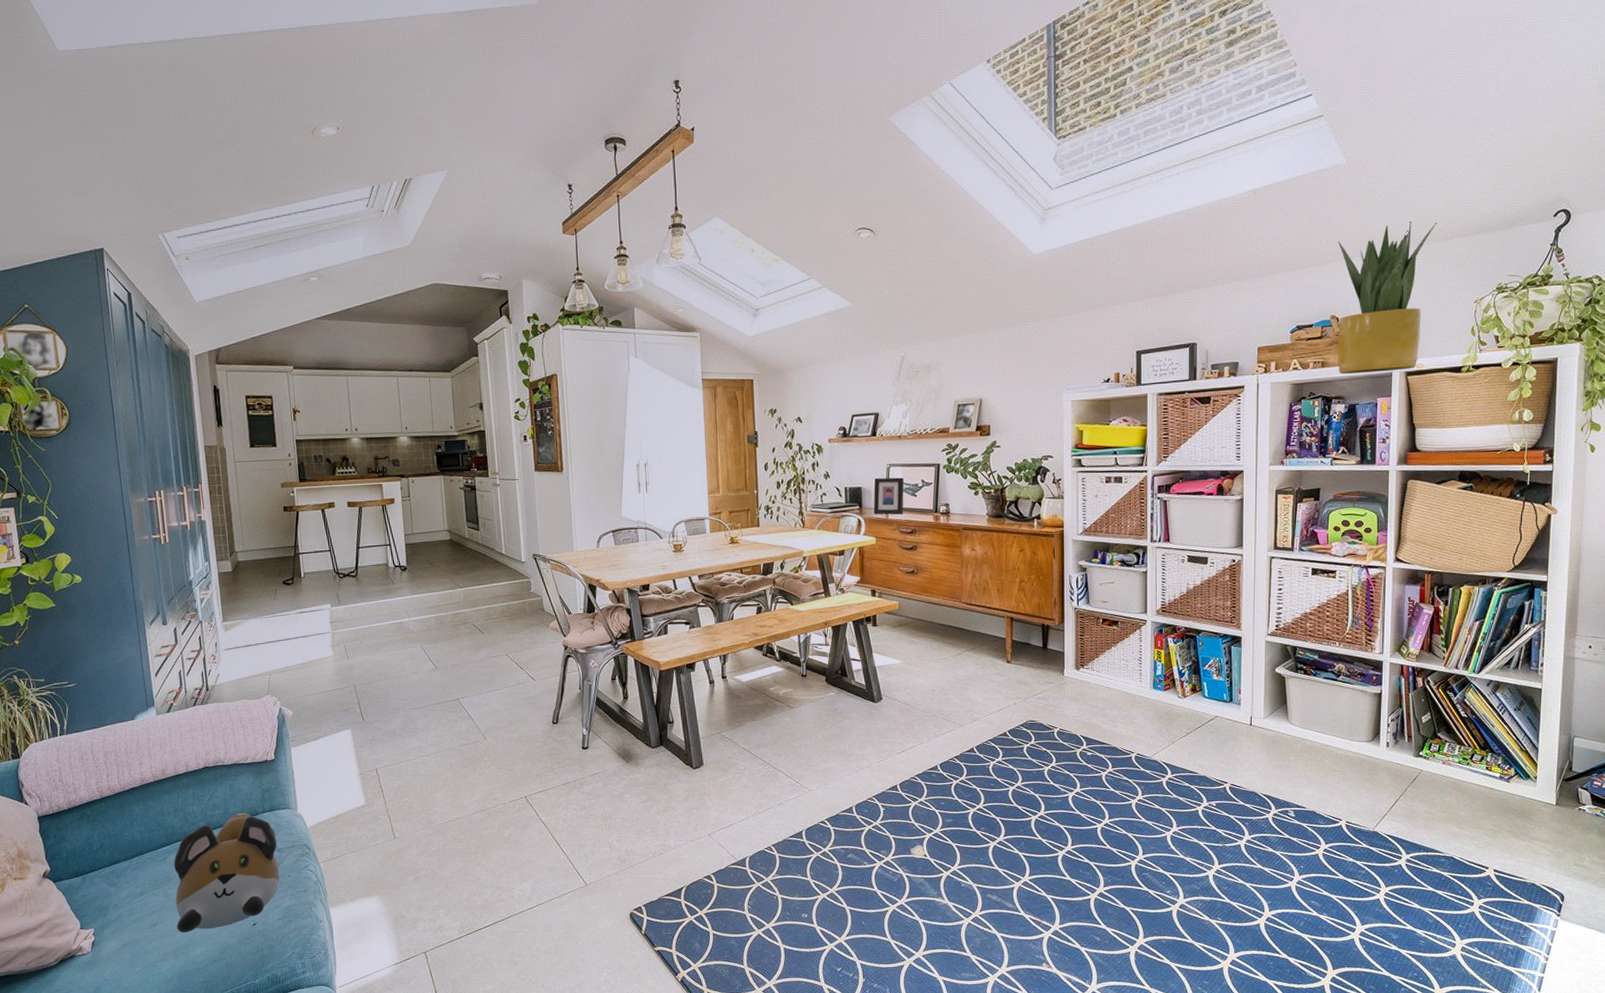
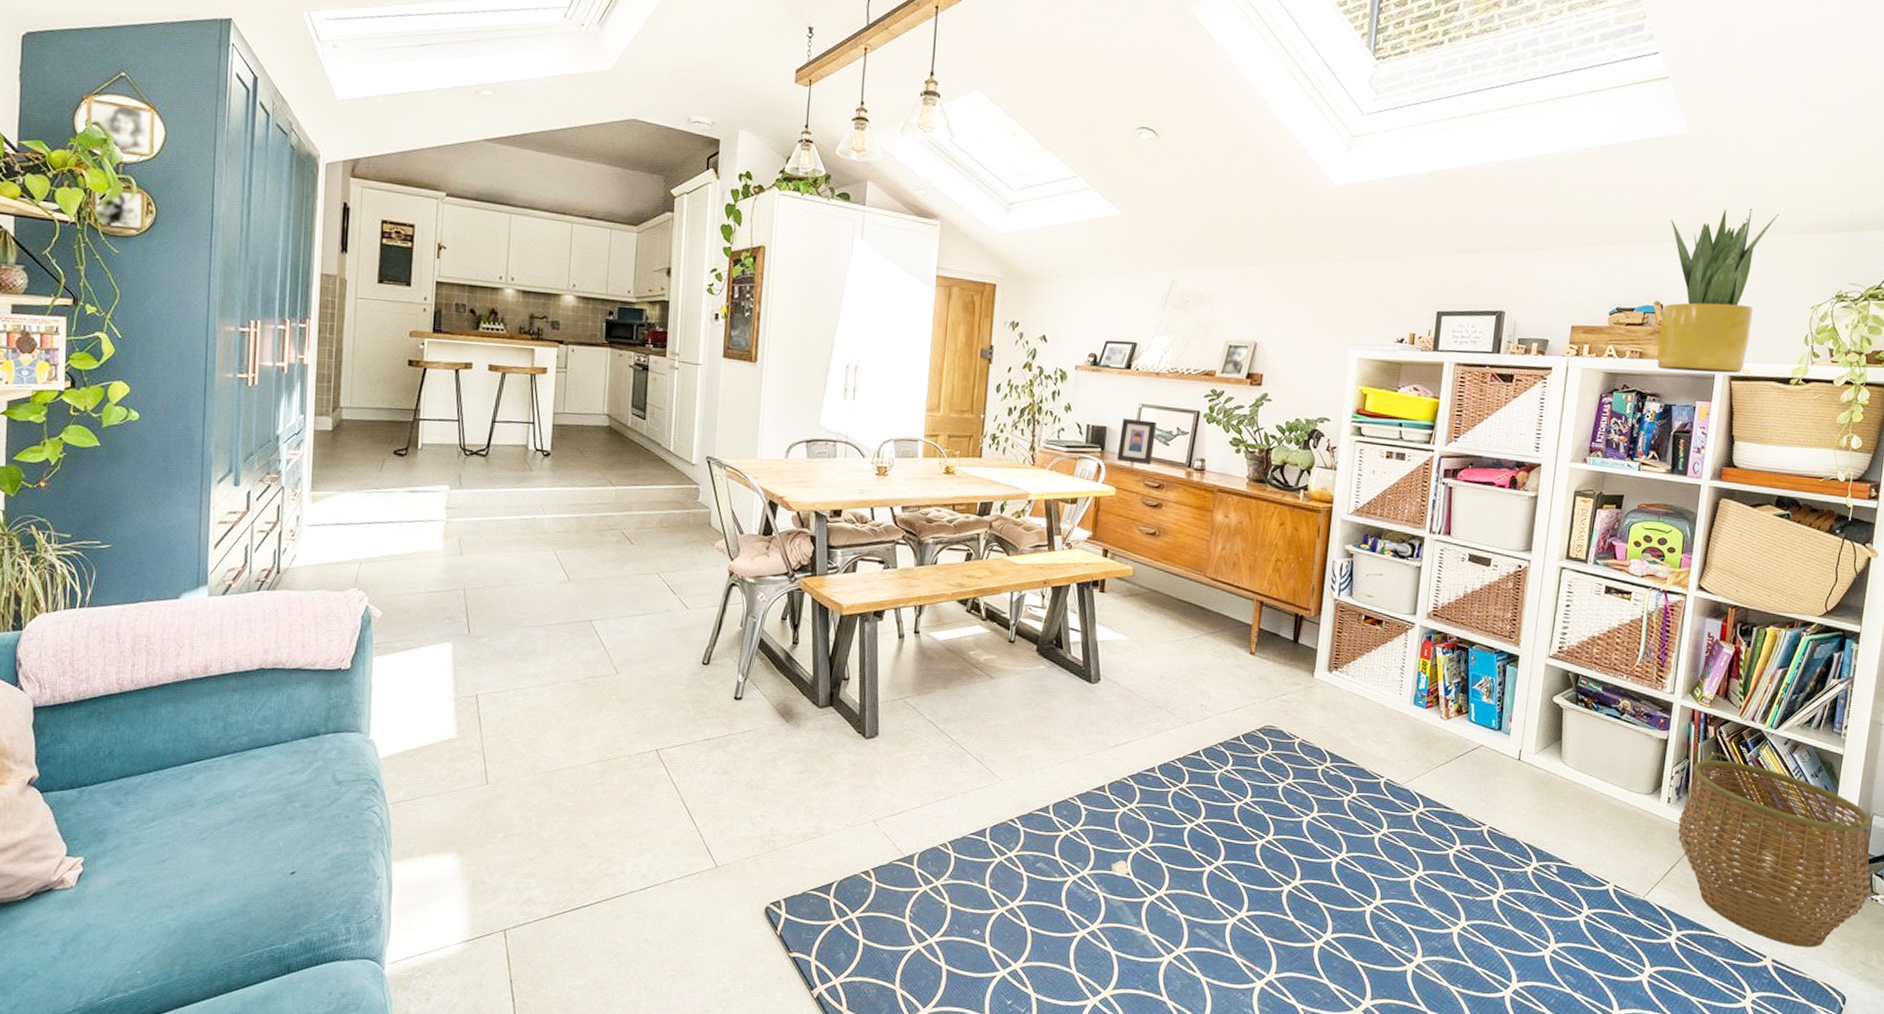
plush toy: present [174,812,280,933] -> none [192,730,338,875]
basket: none [1398,700,1578,857] -> present [1677,753,1872,948]

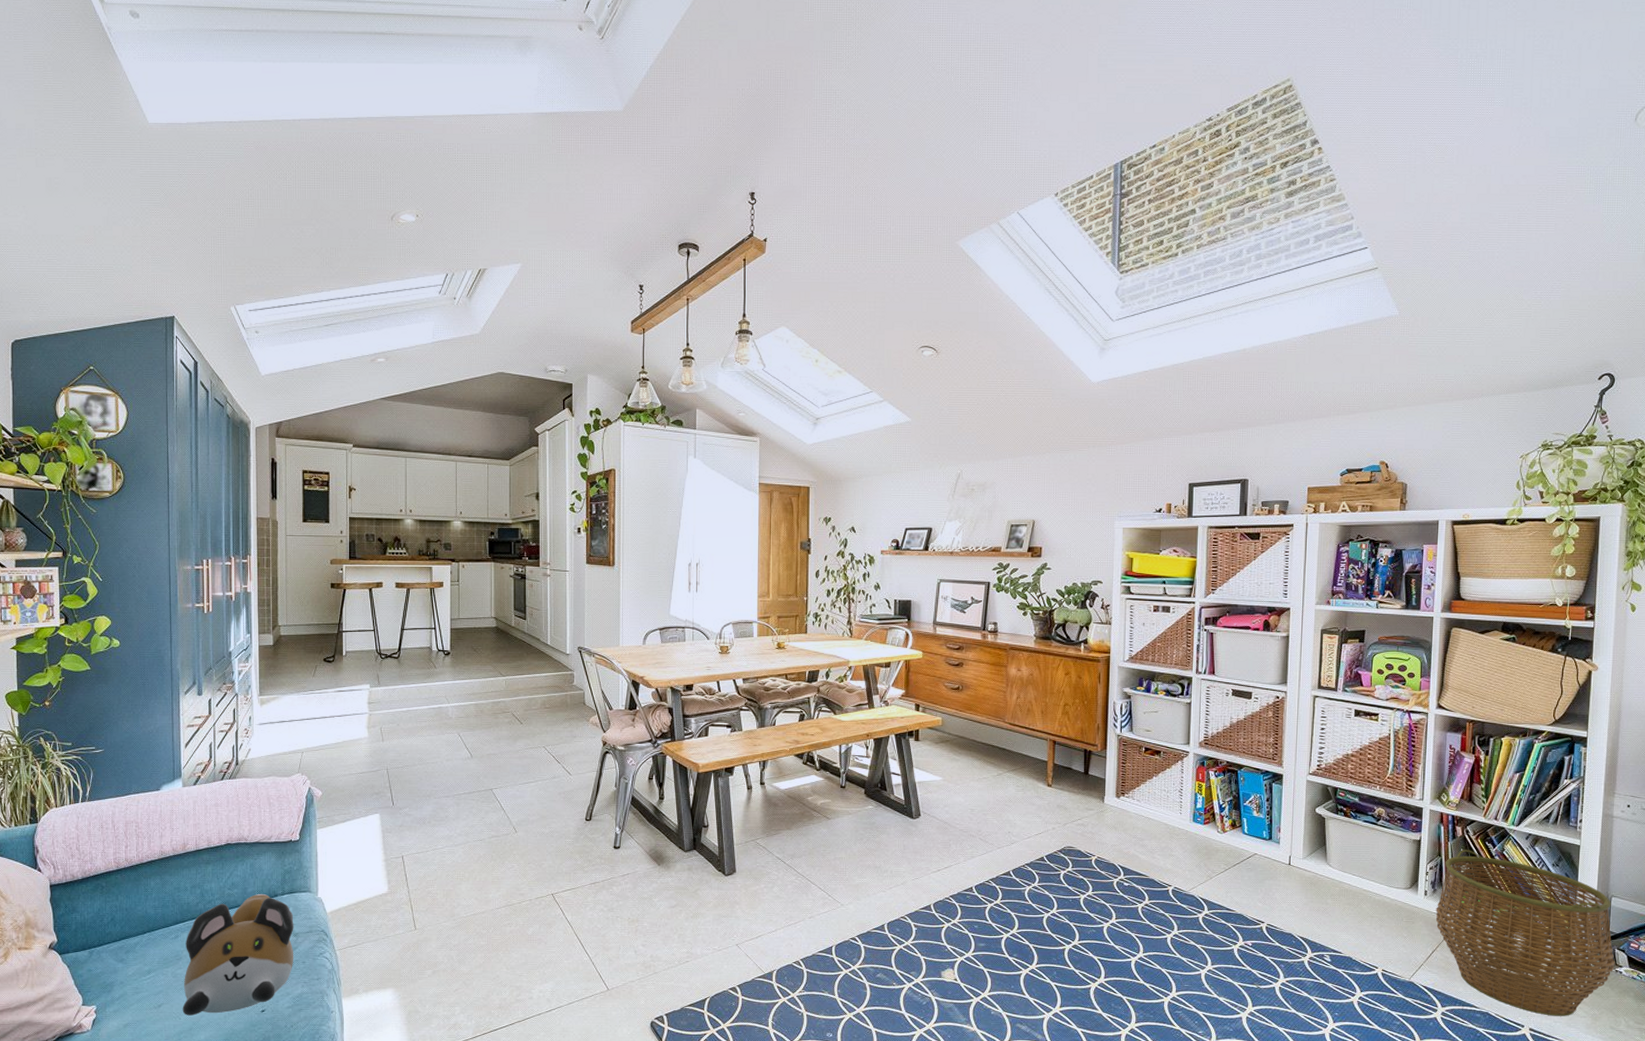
plush toy: none [192,730,338,875] -> present [182,893,294,1016]
picture frame: present [1116,417,1156,465] -> none [921,592,953,630]
planter: present [1657,209,1778,374] -> none [1385,375,1484,520]

